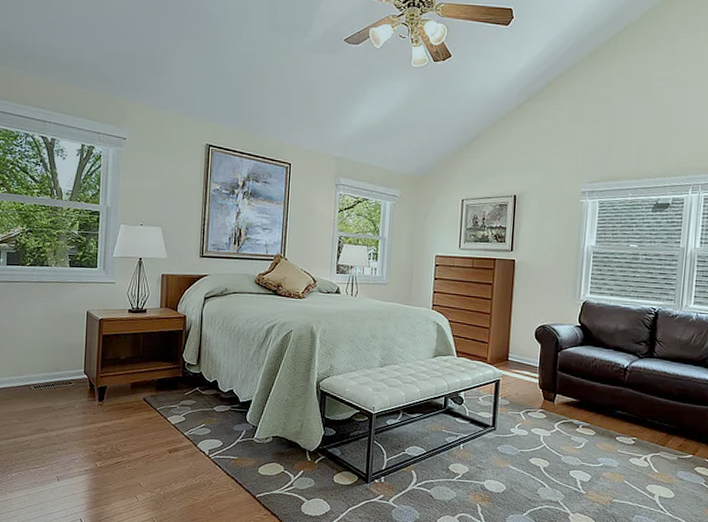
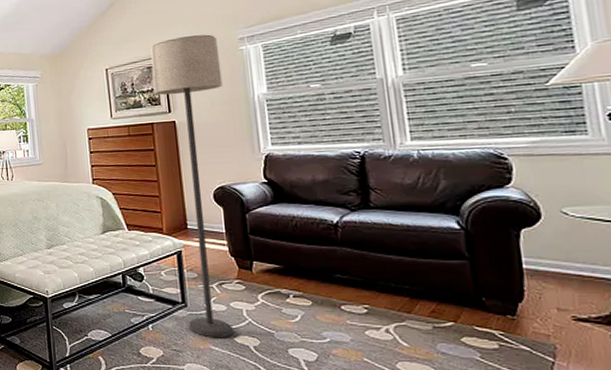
lamp: none [494,181,564,459] -> present [150,34,233,338]

